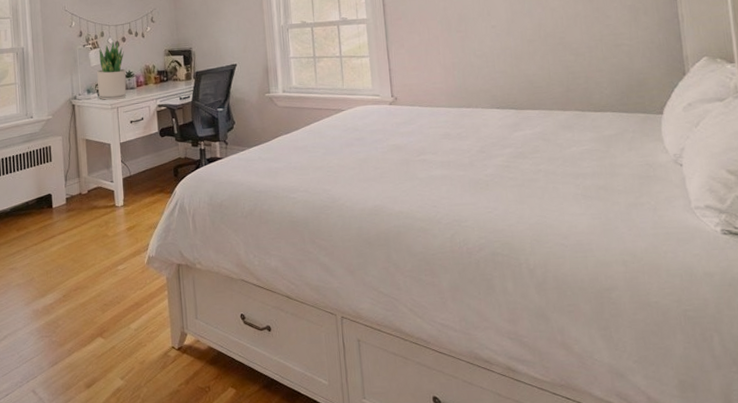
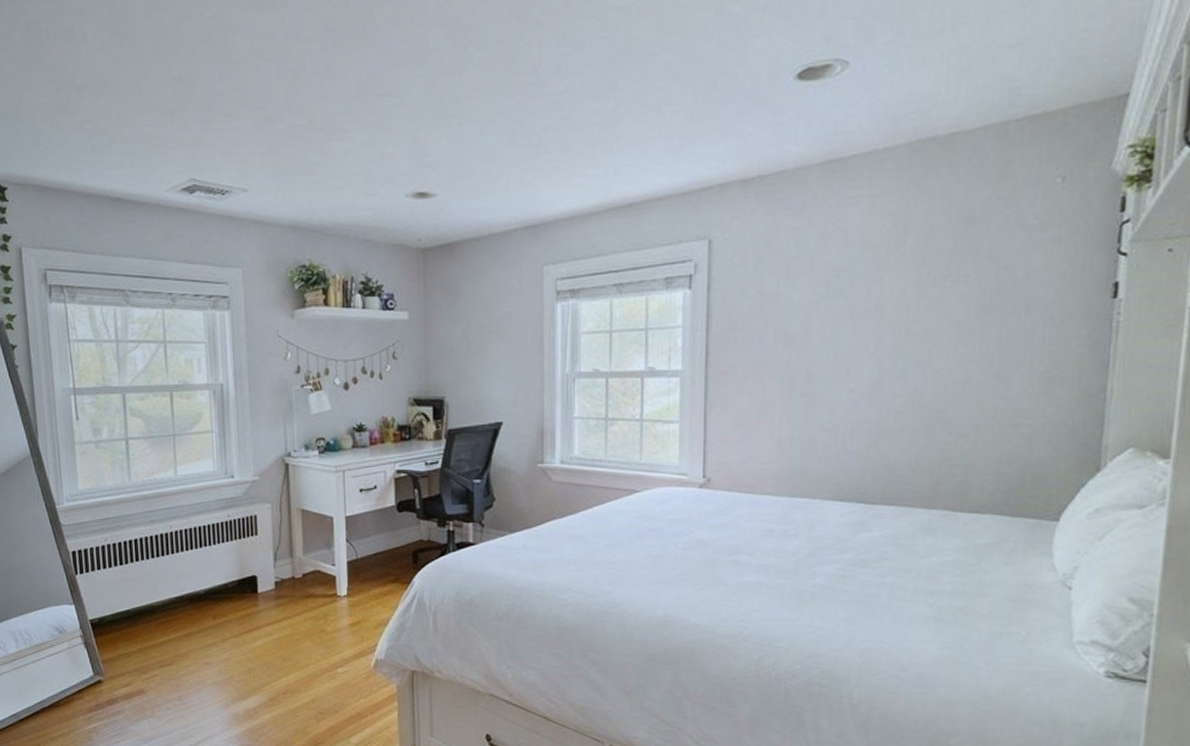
planter: present [97,42,126,101] -> none [318,383,357,461]

